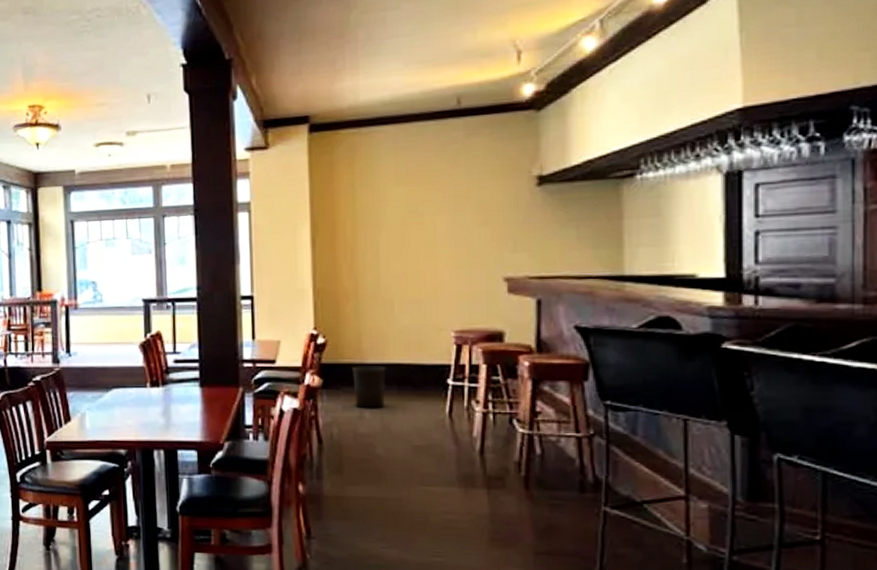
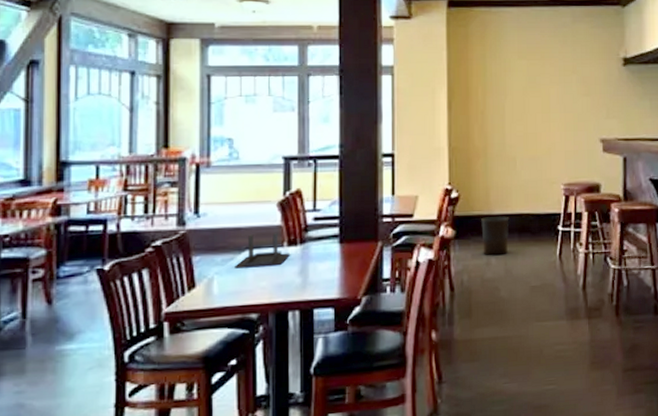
napkin holder: none [103,373,153,406] -> present [235,232,290,269]

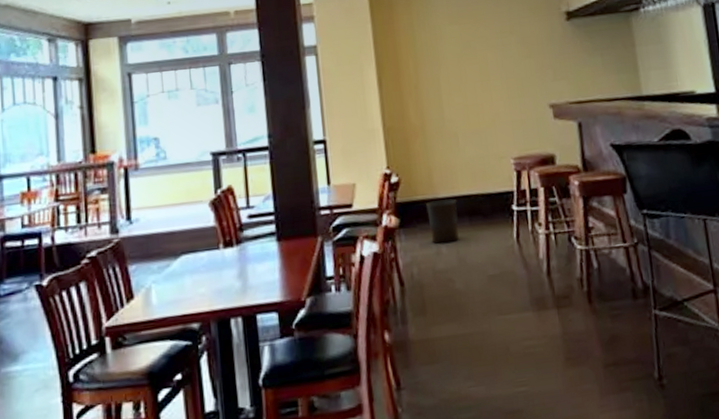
napkin holder: present [235,232,290,269] -> none [172,234,227,276]

